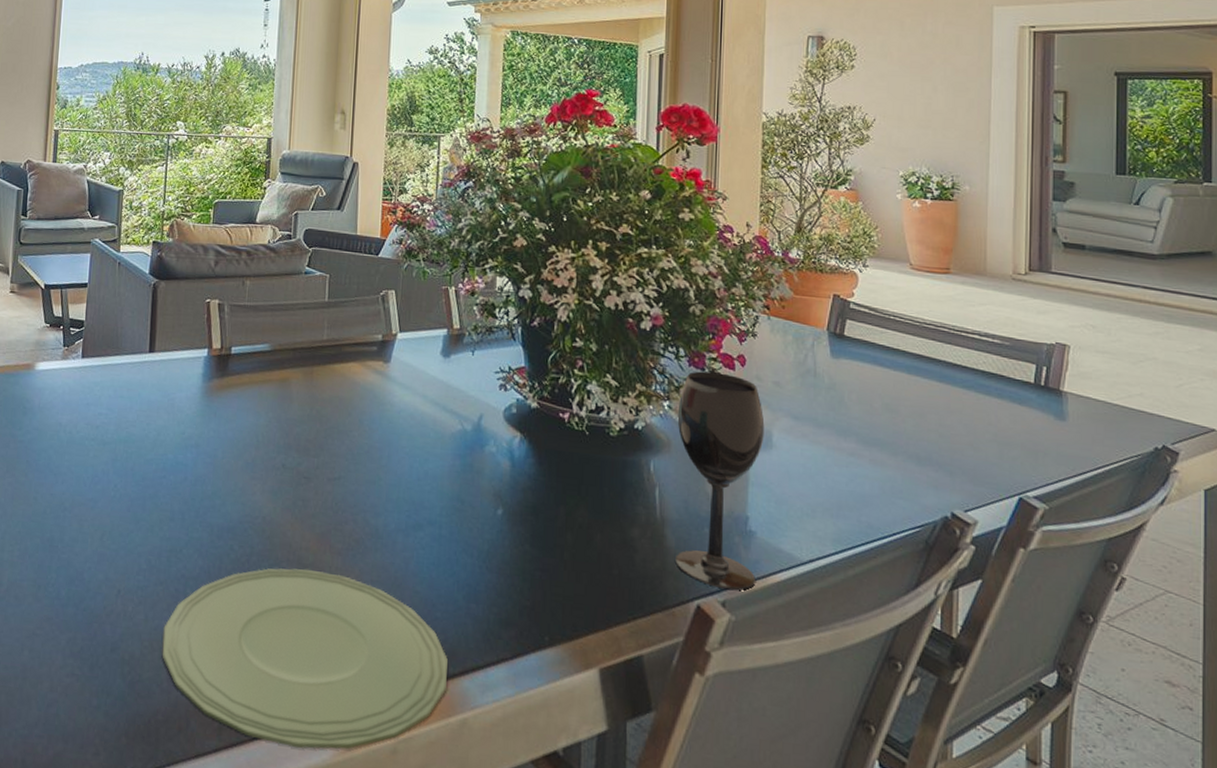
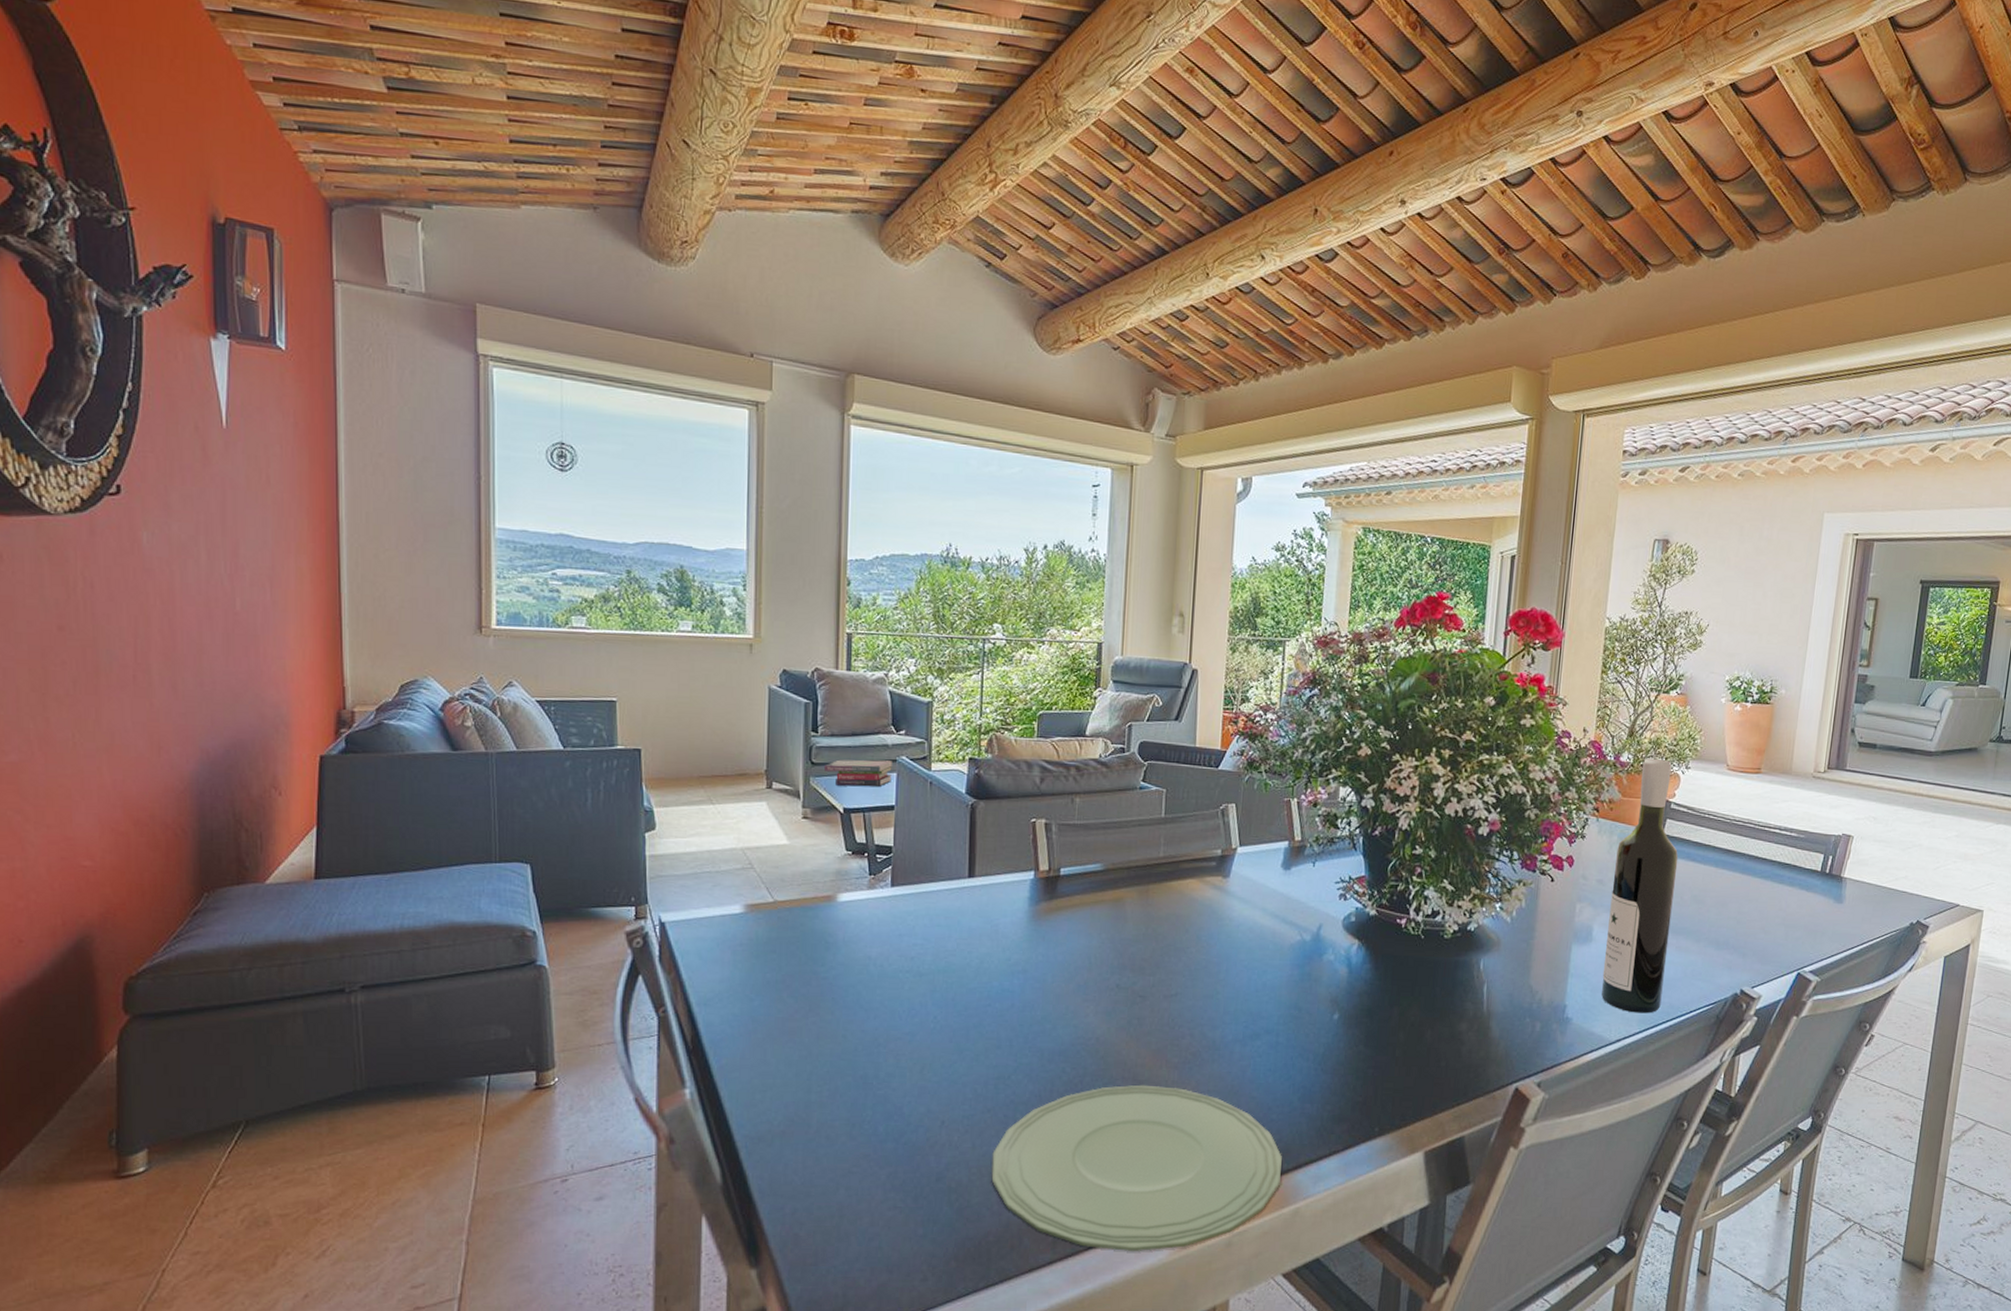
books: none [29,240,87,266] -> present [823,759,892,787]
wine glass: present [675,371,765,591] -> none [1498,873,1587,1072]
bottle: none [787,255,864,533] -> present [1601,758,1679,1014]

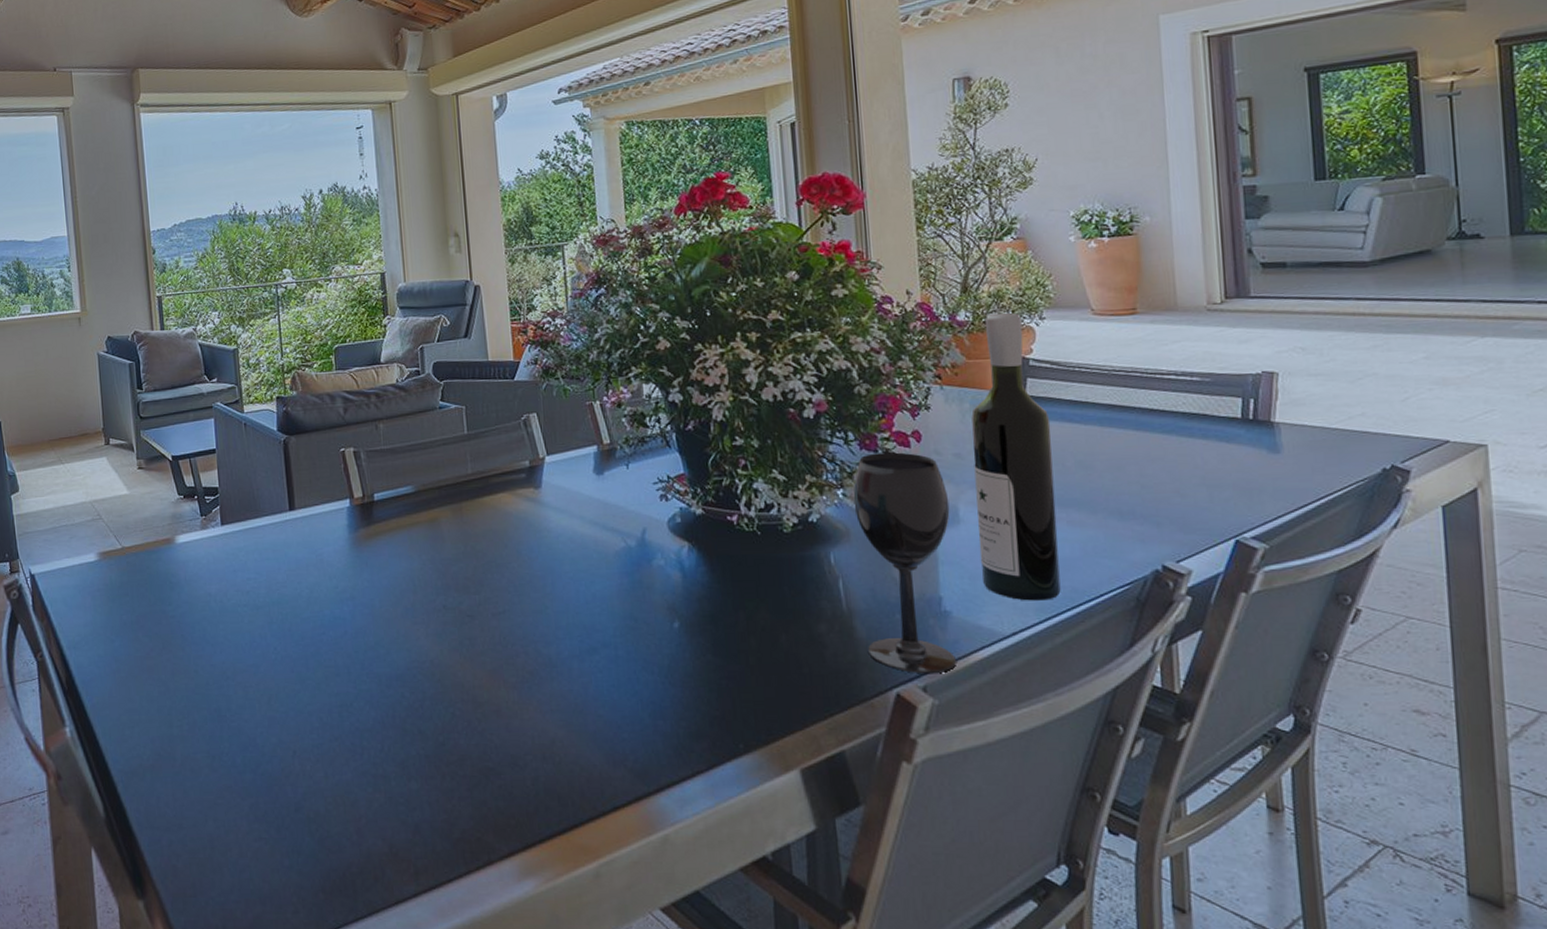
books: present [823,759,892,787] -> none [150,408,210,436]
plate: present [991,1084,1282,1252] -> none [345,707,643,884]
wine glass: none [1498,873,1587,1072] -> present [853,452,957,674]

